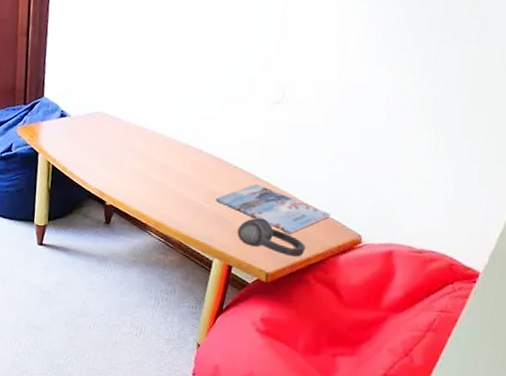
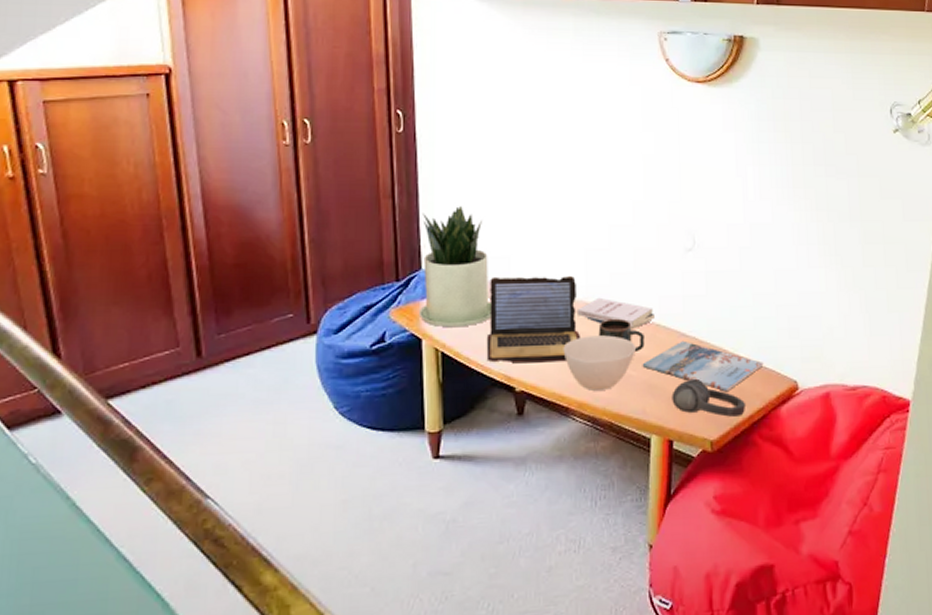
planter: none [39,46,97,147] -> present [420,206,491,328]
laptop: none [86,109,168,186] -> present [486,275,580,363]
bowl: none [148,168,212,215] -> present [563,335,636,391]
books: none [164,136,234,168] -> present [576,297,654,330]
mug: none [181,155,222,188] -> present [598,318,645,353]

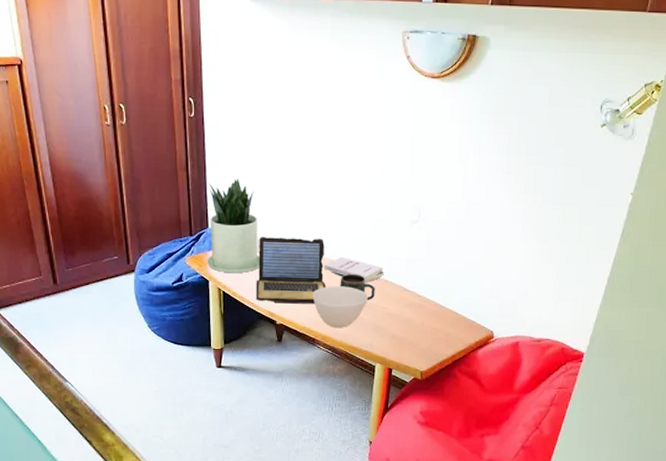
magazine: present [642,340,764,392] -> none [372,294,468,336]
headphones: present [671,378,747,417] -> none [393,323,451,355]

